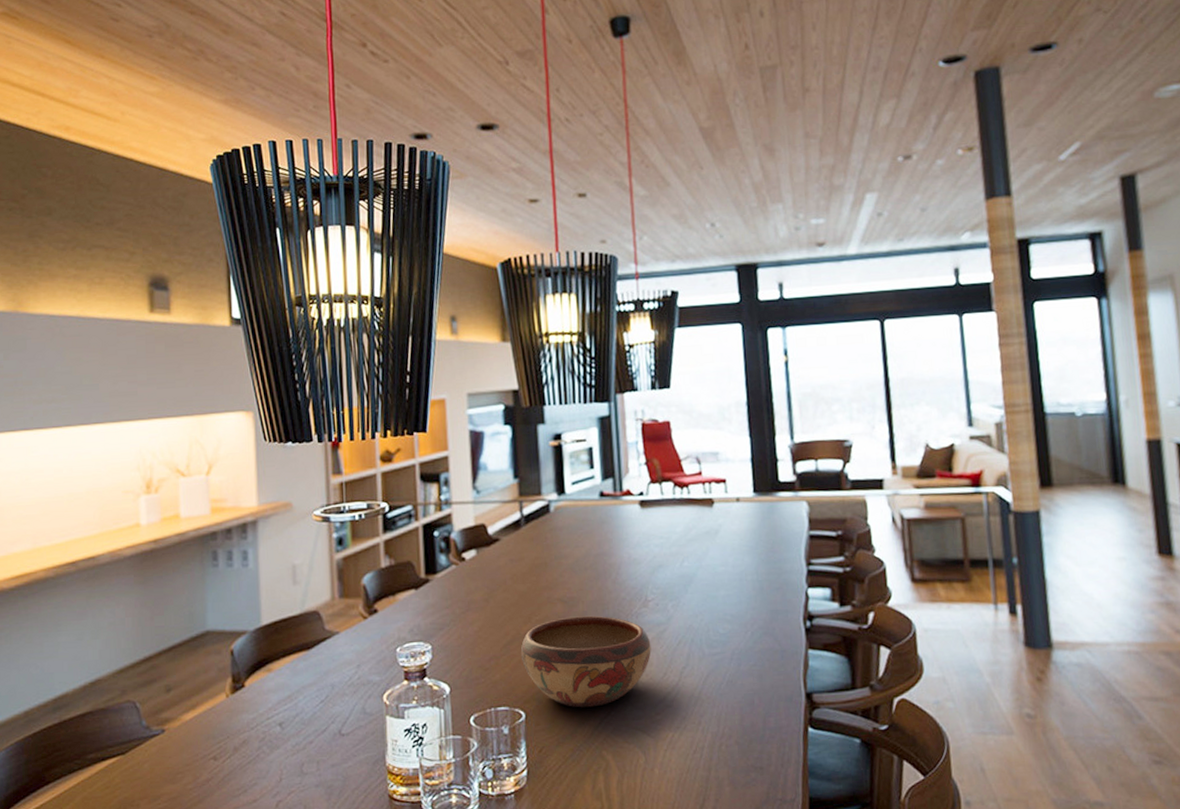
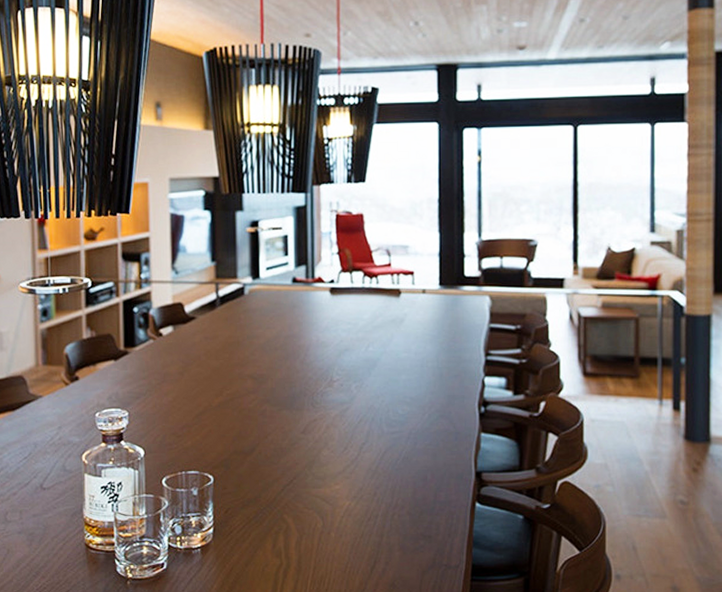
decorative bowl: present [520,615,651,708] -> none [211,392,334,475]

